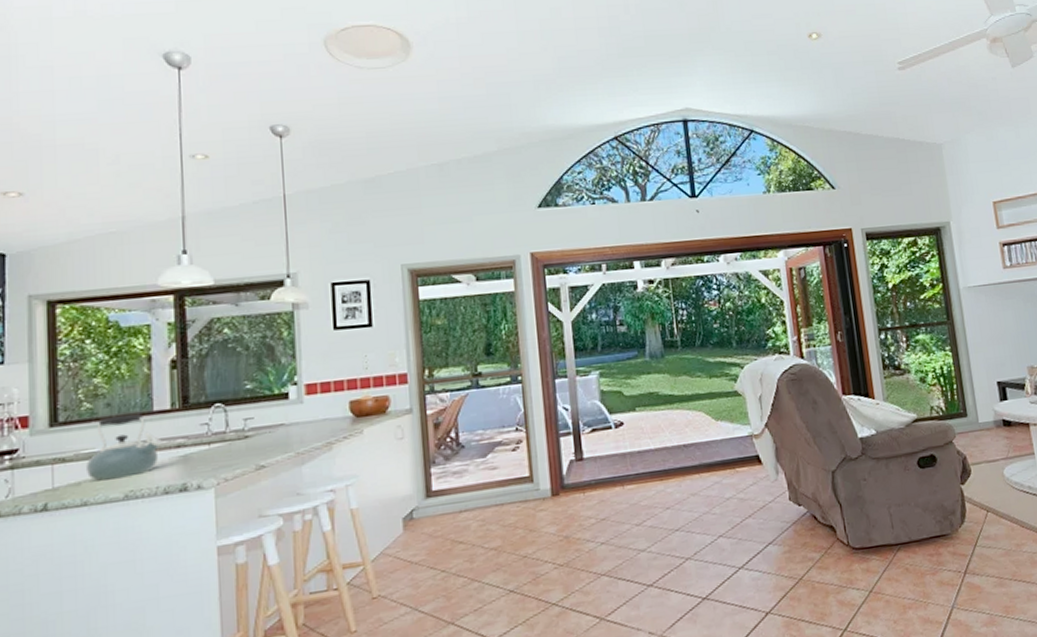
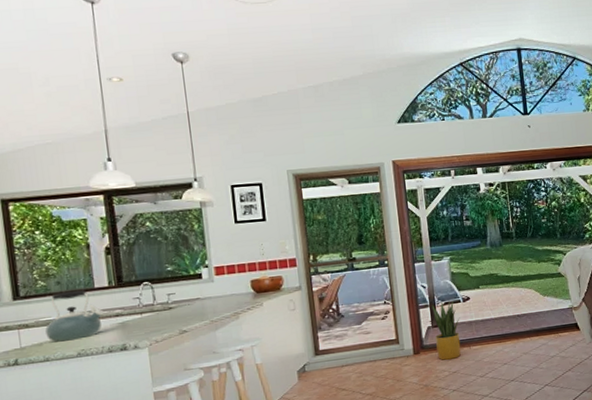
planter: none [576,426,612,504] -> present [432,301,461,361]

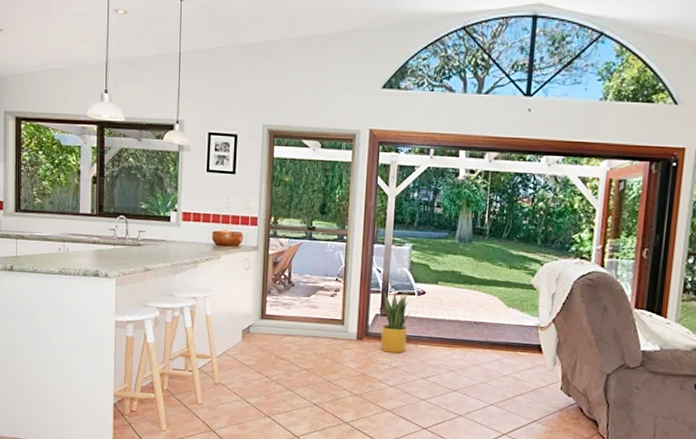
kettle: present [44,290,104,342] -> none [36,212,84,258]

